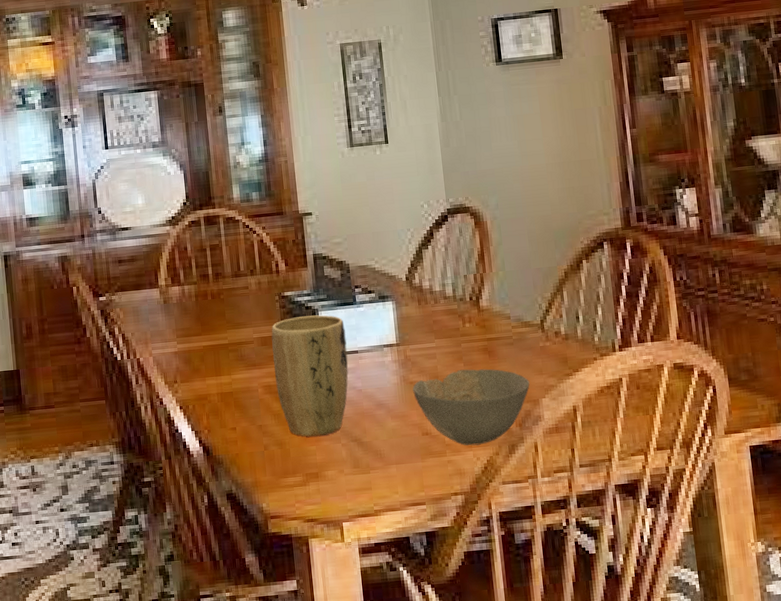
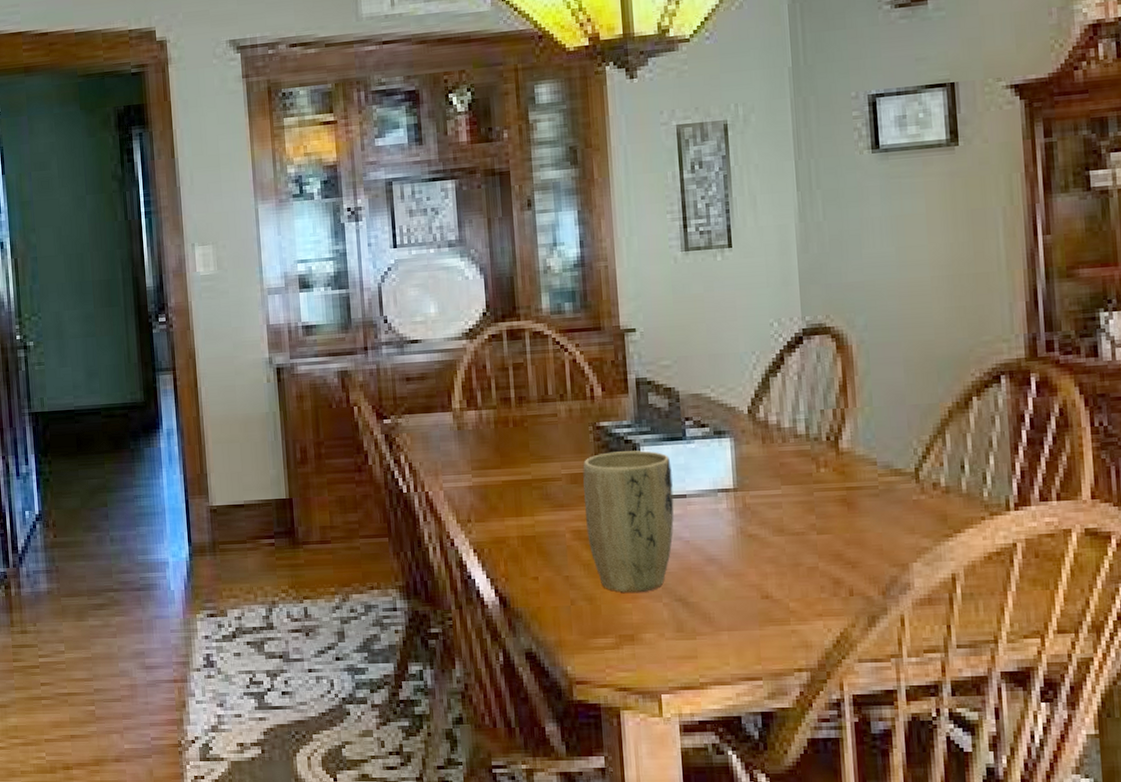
bowl: present [412,369,530,446] -> none [751,523,898,615]

